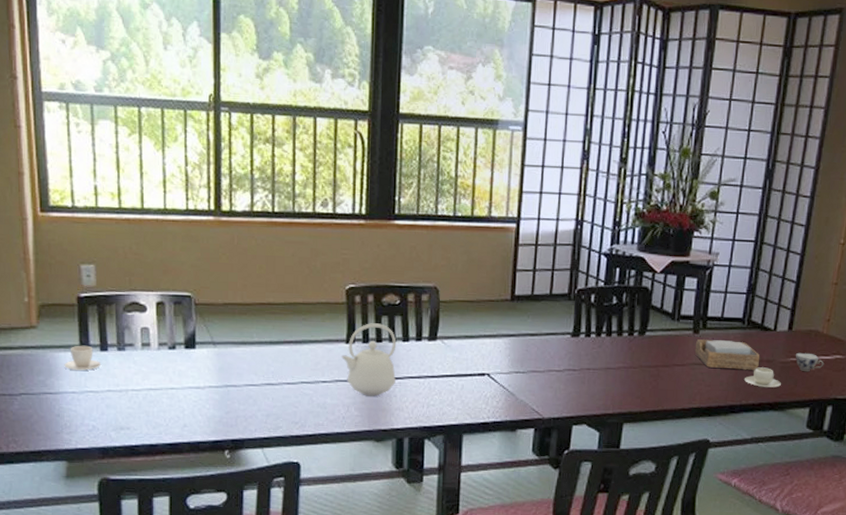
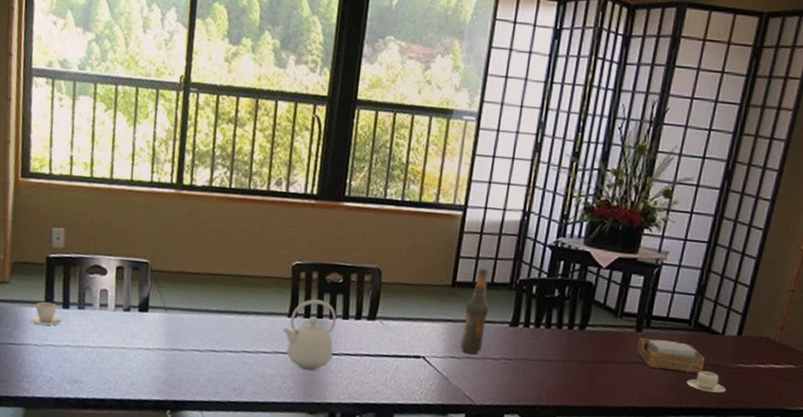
beer bottle: none [523,280,550,368] -> present [459,268,489,354]
teacup: present [795,352,824,371] -> none [743,358,774,379]

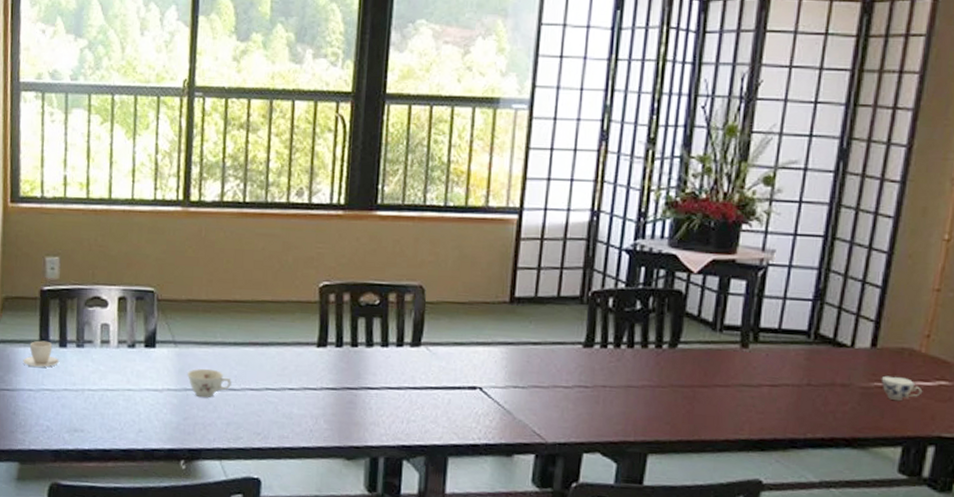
teacup: none [175,332,213,358] -> present [188,368,232,398]
teapot: present [283,299,337,370] -> none [312,325,374,408]
beer bottle: present [459,268,489,354] -> none [523,280,557,382]
napkin holder: present [636,338,706,374] -> none [742,355,832,396]
teacup: present [686,371,726,393] -> none [809,392,861,420]
teacup: none [743,358,774,379] -> present [881,375,923,400]

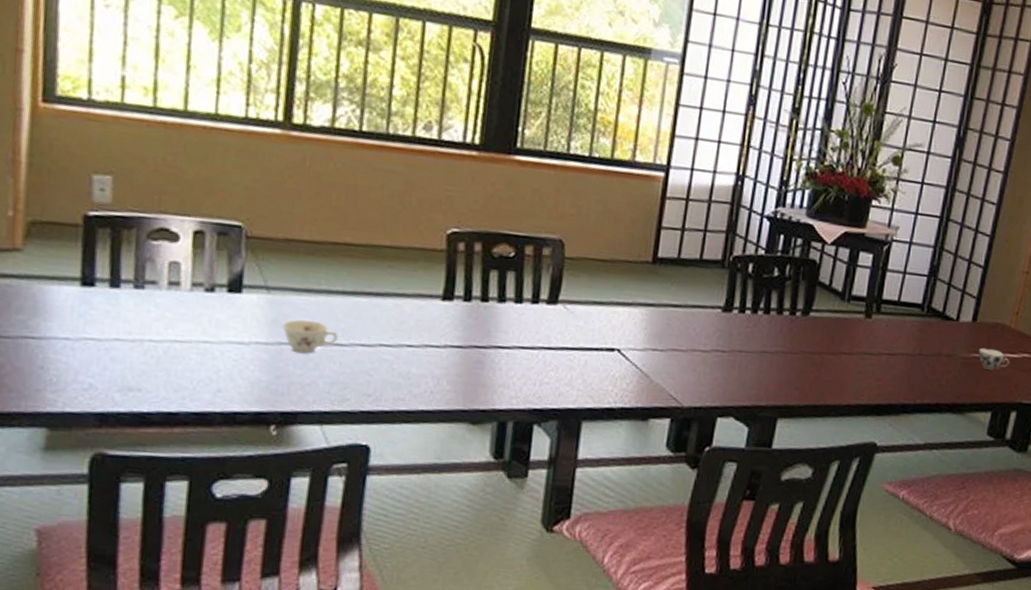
teacup: present [23,340,59,367] -> none [56,277,108,311]

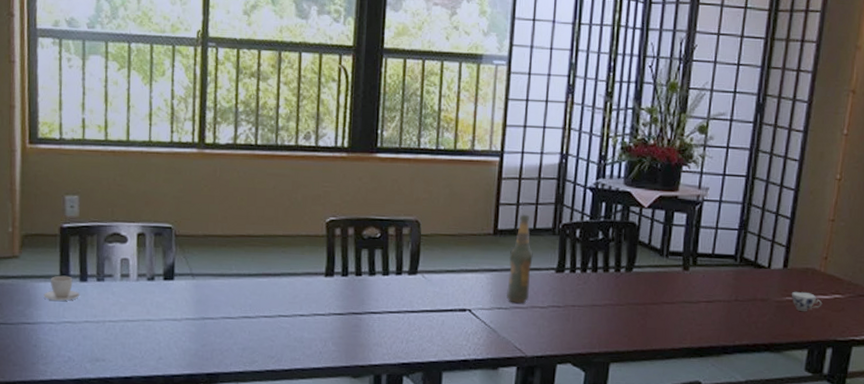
teacup: none [56,277,108,311] -> present [43,275,79,301]
teacup: present [283,319,338,354] -> none [205,298,246,326]
beer bottle: none [663,241,698,346] -> present [506,214,533,304]

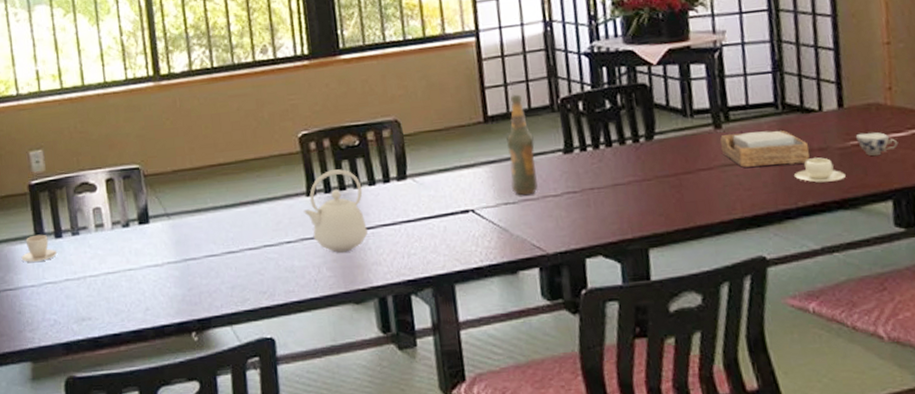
teapot: none [320,256,376,331] -> present [304,169,368,253]
napkin holder: none [684,276,754,309] -> present [720,130,810,167]
teacup: none [737,306,777,329] -> present [793,157,846,184]

